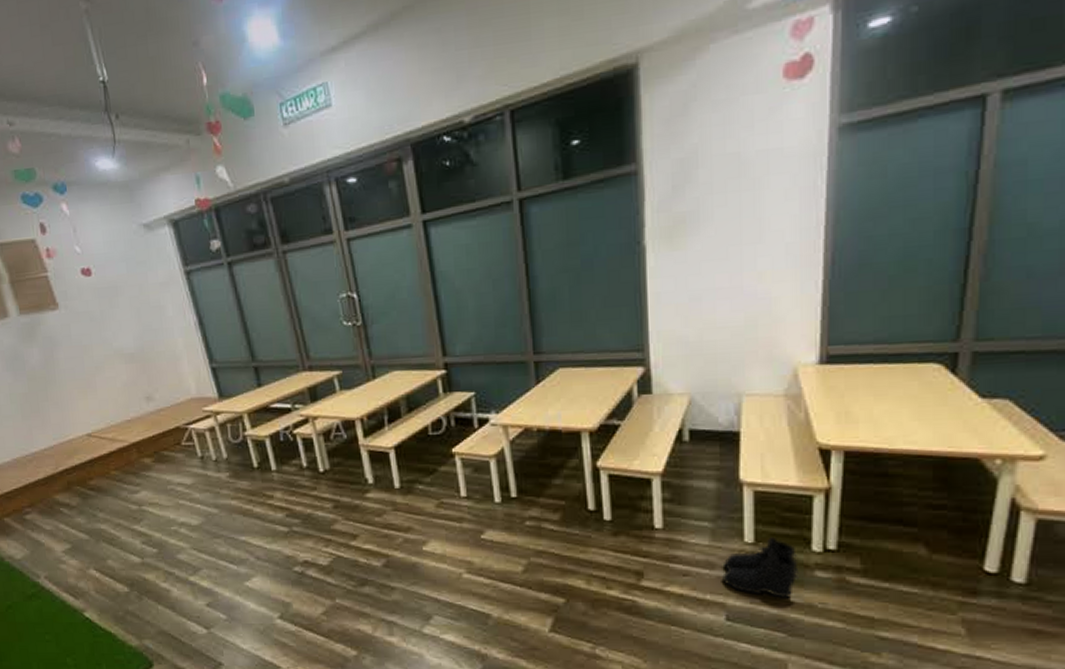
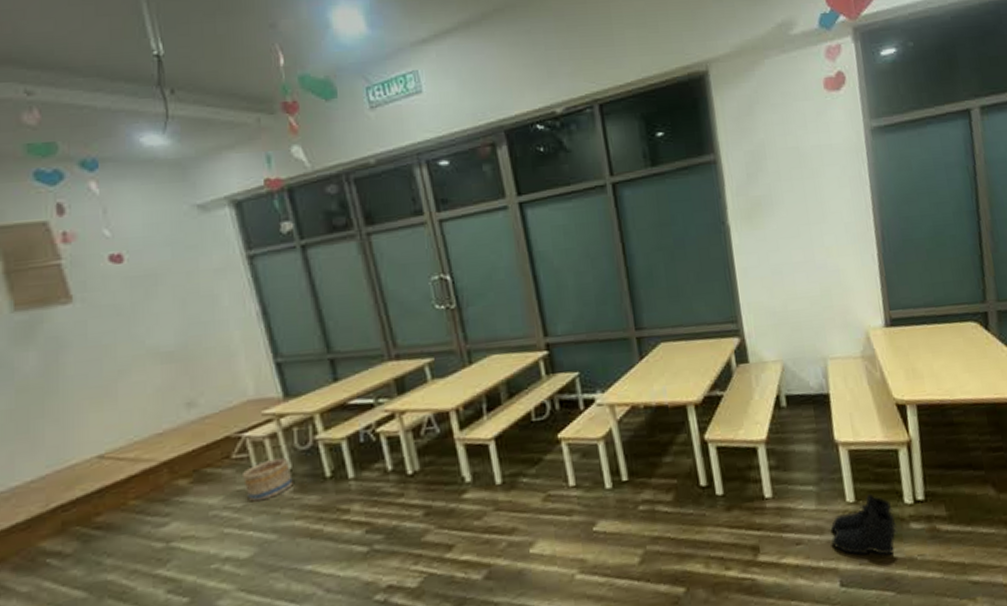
basket: none [189,448,229,482] -> present [241,457,293,502]

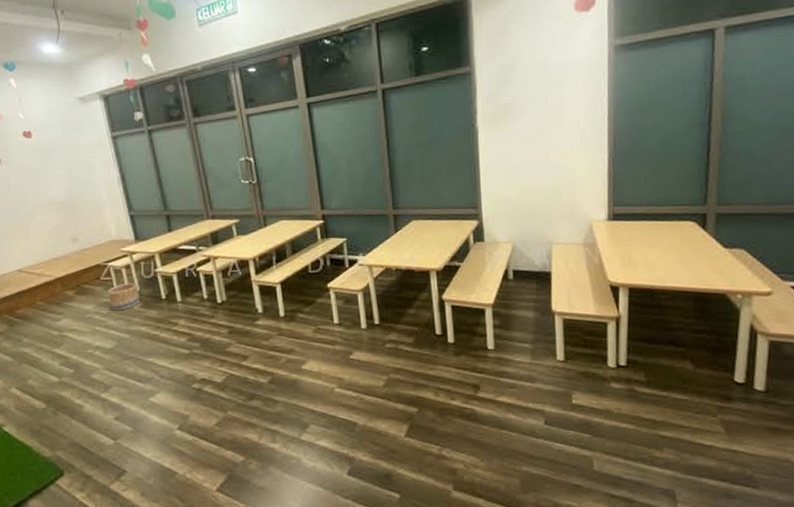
boots: present [831,493,898,556] -> none [541,355,599,405]

